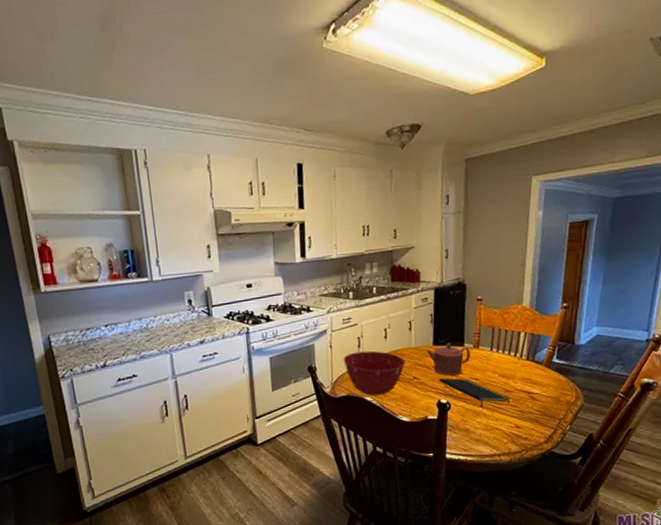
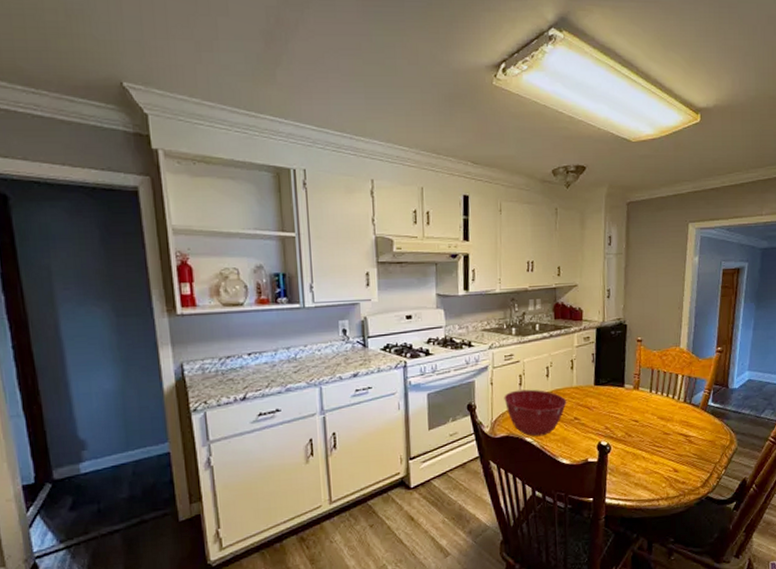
teapot: present [427,343,470,376] -> none [588,383,630,417]
notepad: present [438,378,510,407] -> none [599,419,668,450]

